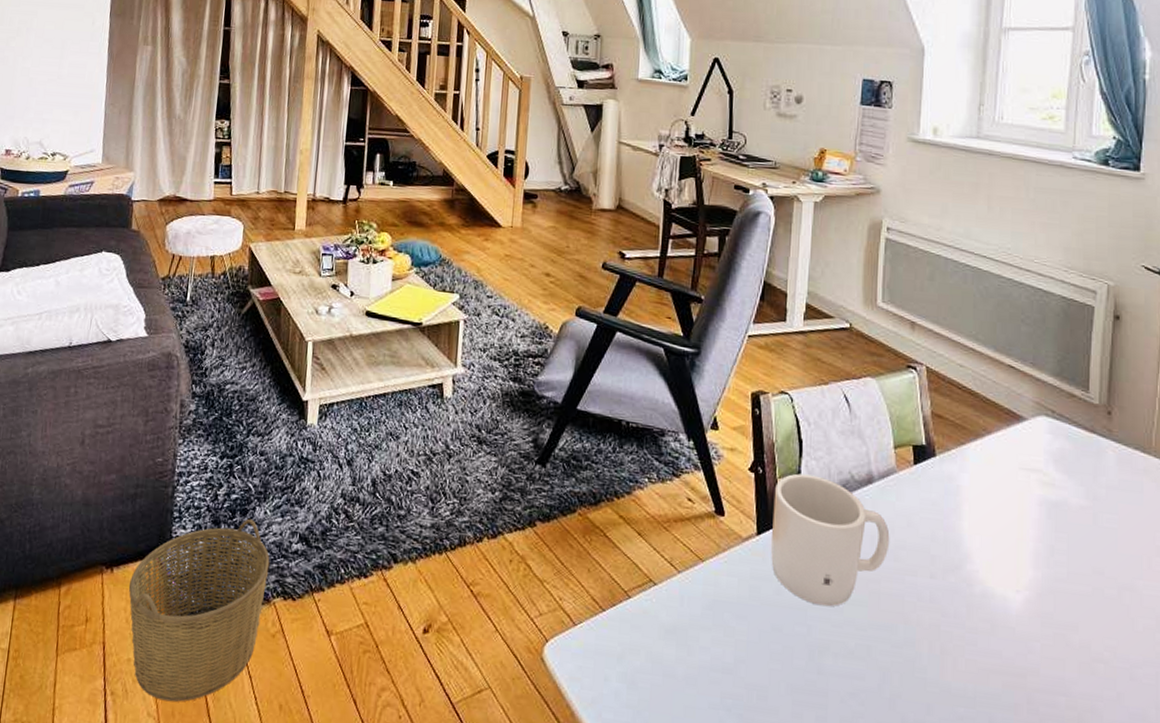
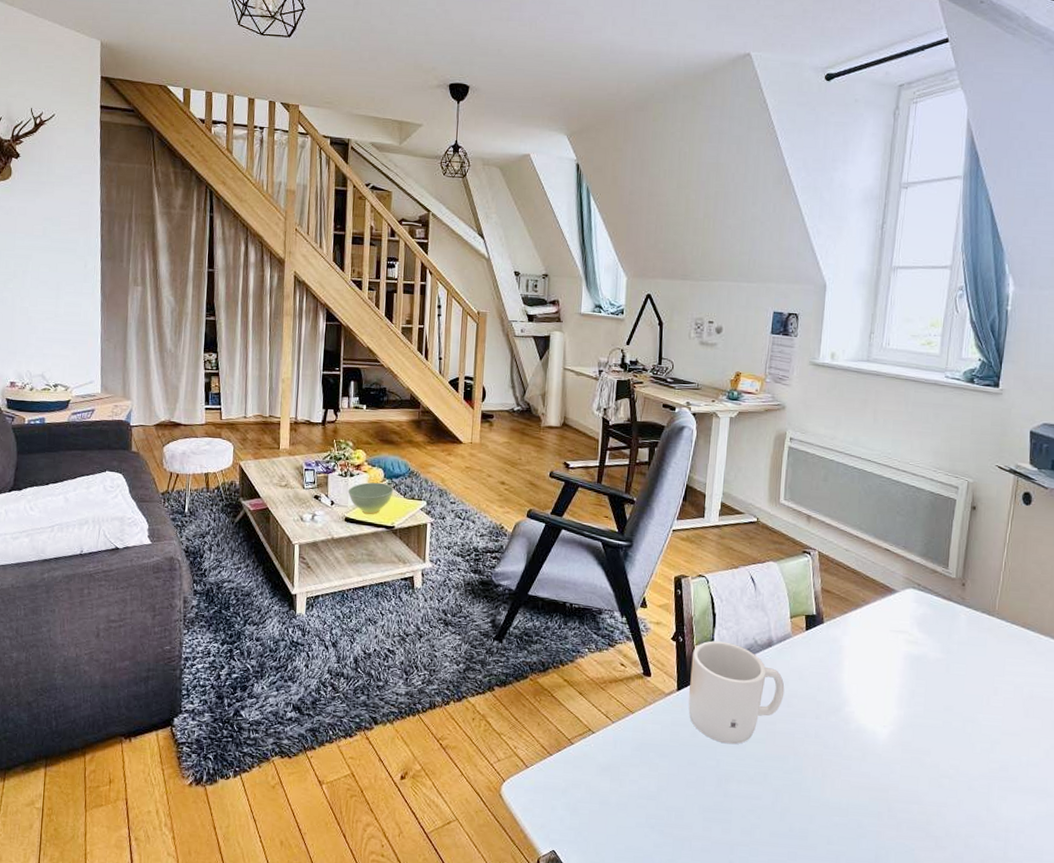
basket: present [128,518,270,702] -> none [145,693,268,844]
bowl: none [370,270,422,309] -> present [348,482,394,515]

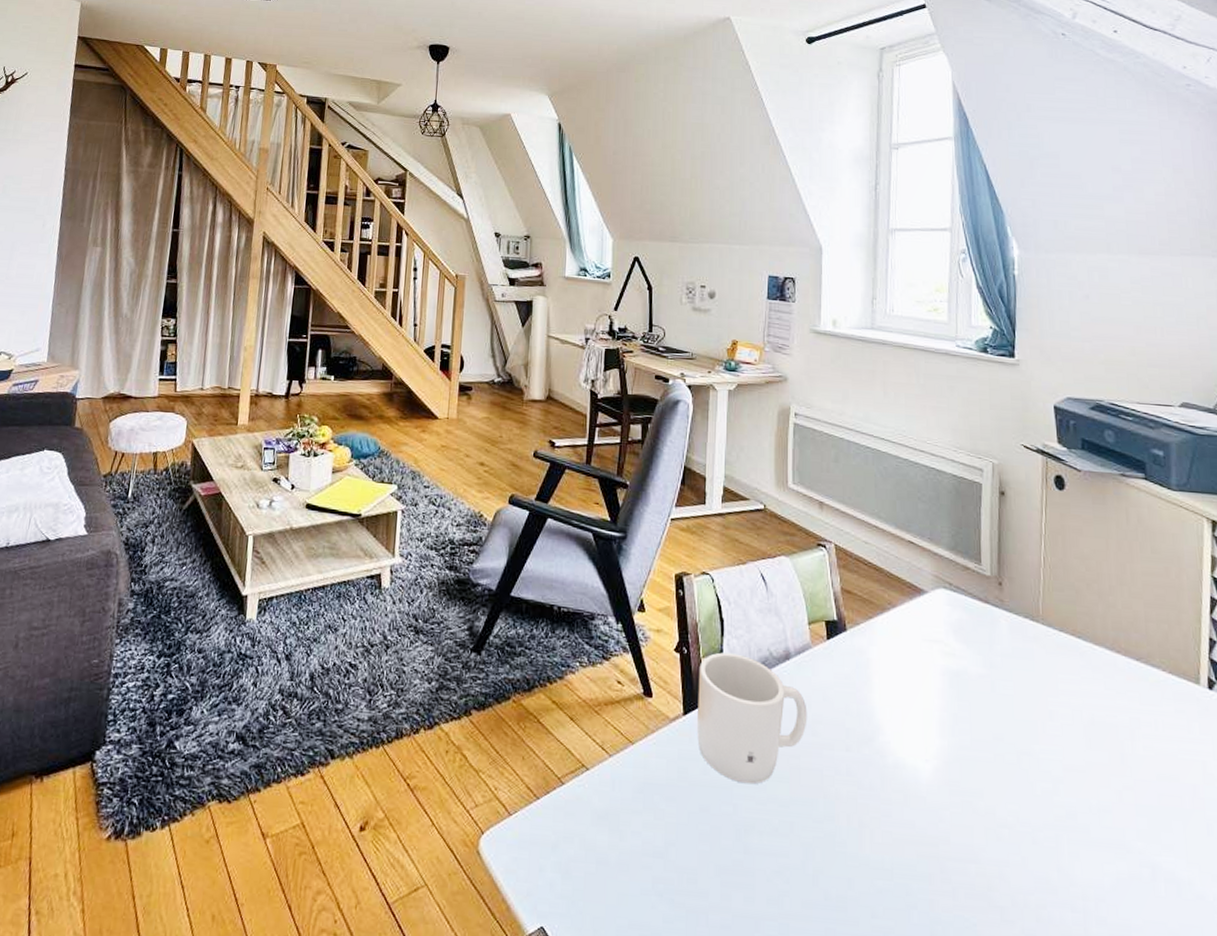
bowl: present [348,482,394,515] -> none [310,463,362,501]

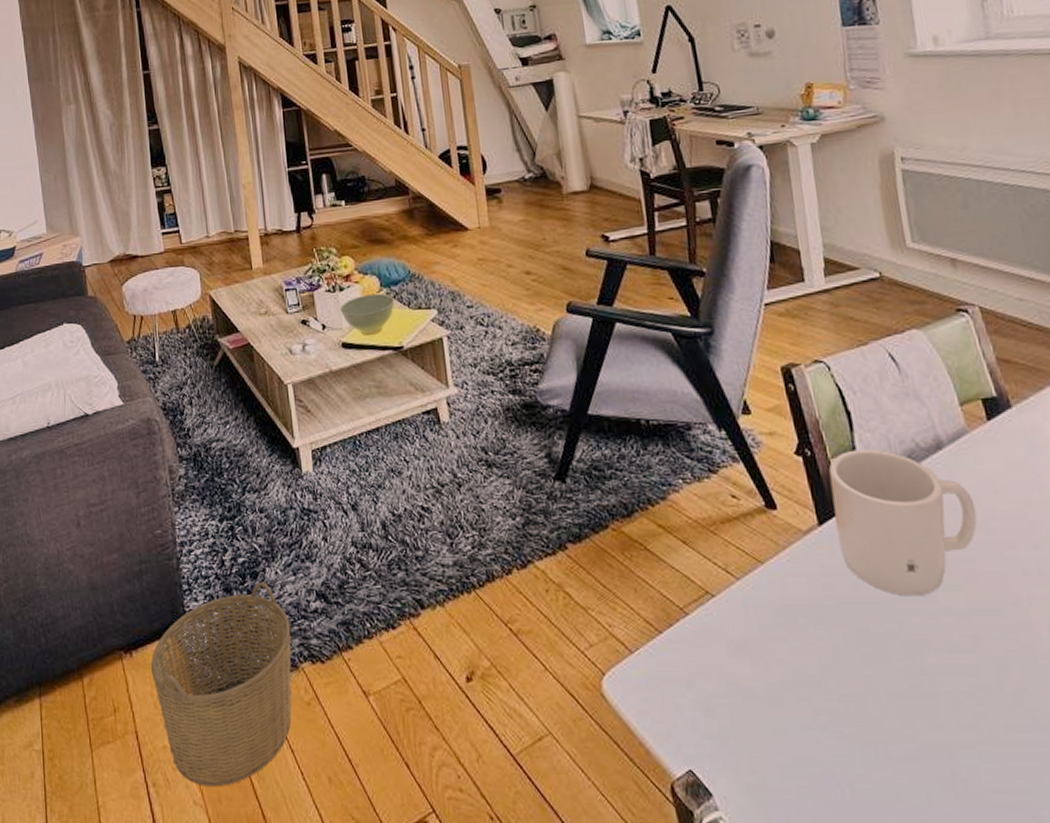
basket: none [58,719,206,919] -> present [150,581,292,787]
bowl: none [310,463,362,501] -> present [339,293,395,336]

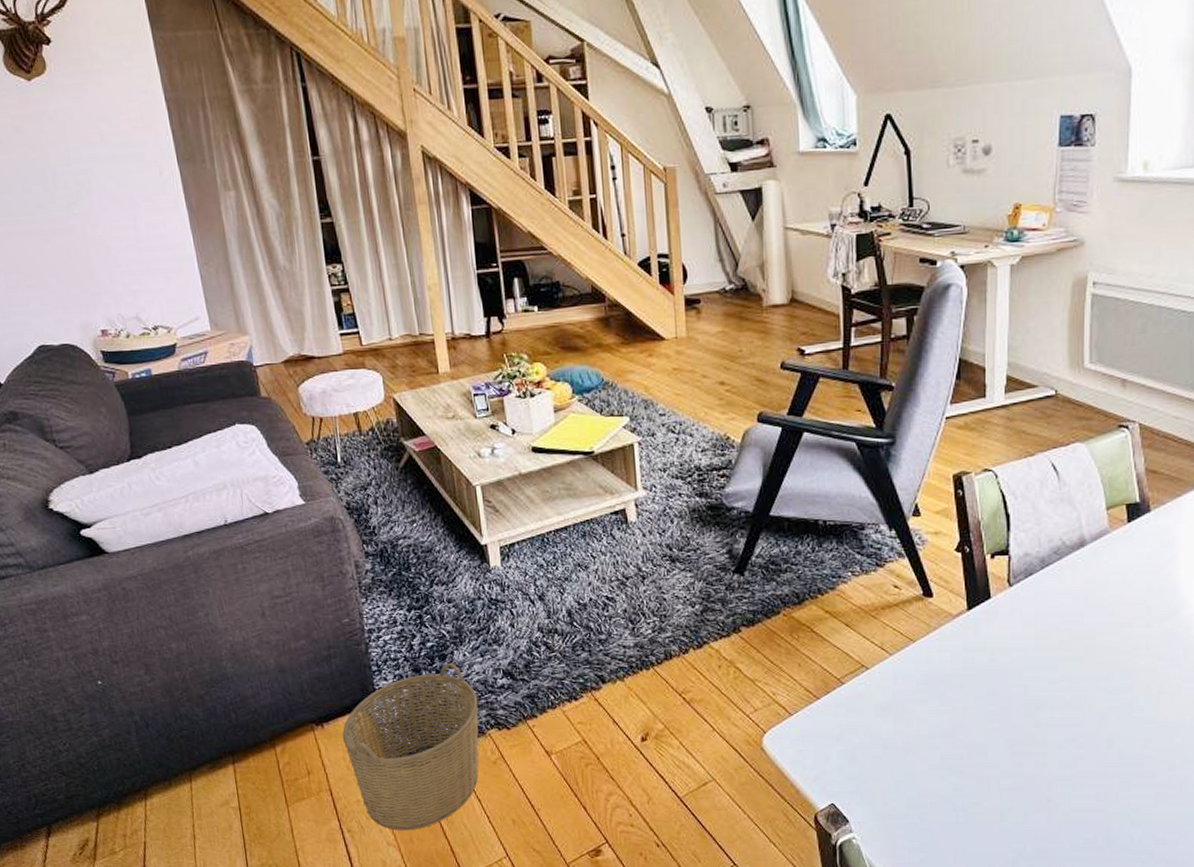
bowl: present [339,293,395,336] -> none [530,400,587,441]
mug: present [828,449,977,597] -> none [983,547,1104,667]

